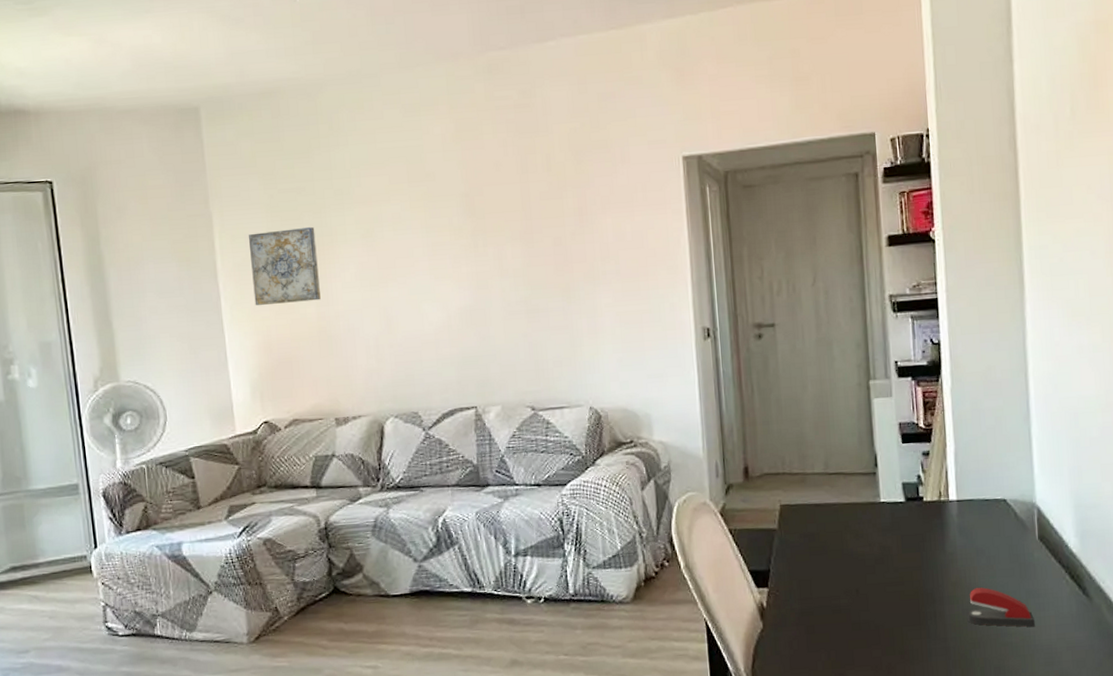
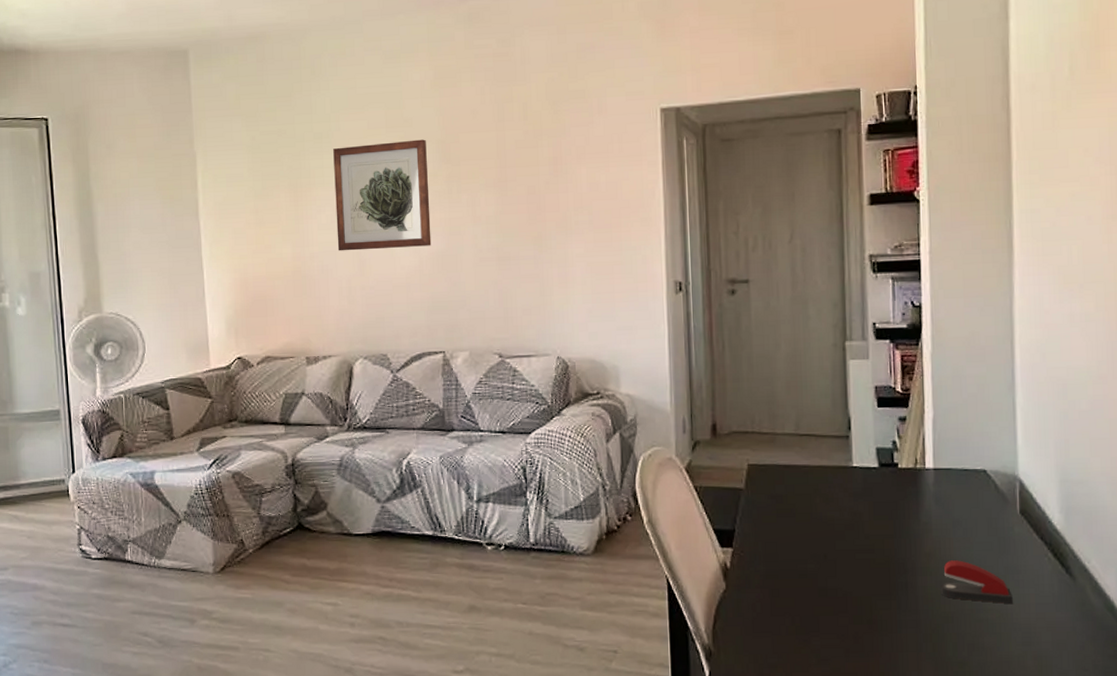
wall art: present [249,226,321,306] -> none [230,168,297,245]
wall art: none [355,193,459,309] -> present [333,139,432,251]

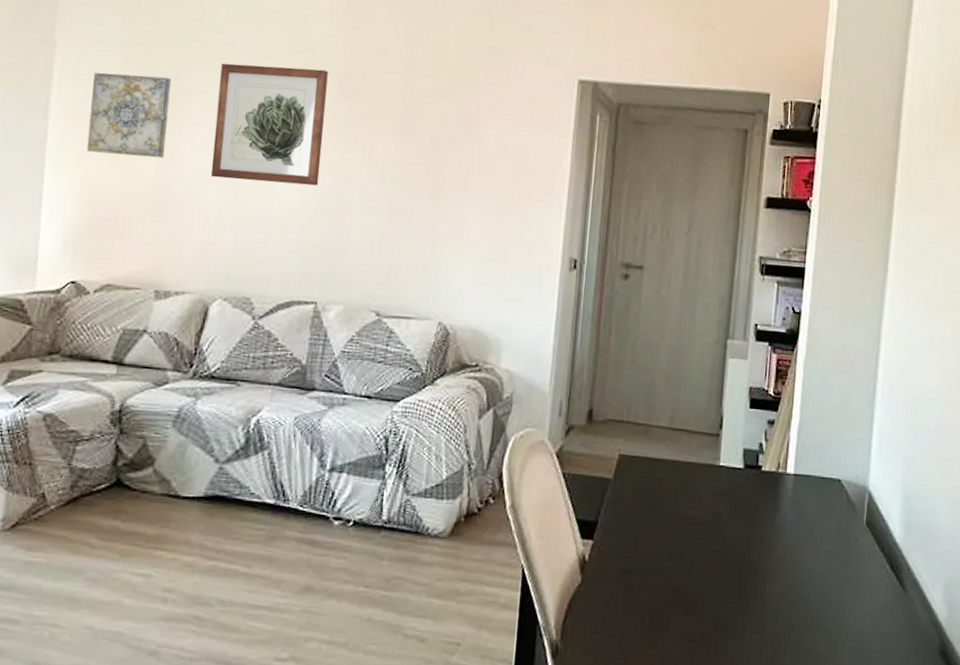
wall art: none [230,168,297,245] -> present [86,72,172,159]
stapler: present [940,560,1014,605] -> none [786,566,851,614]

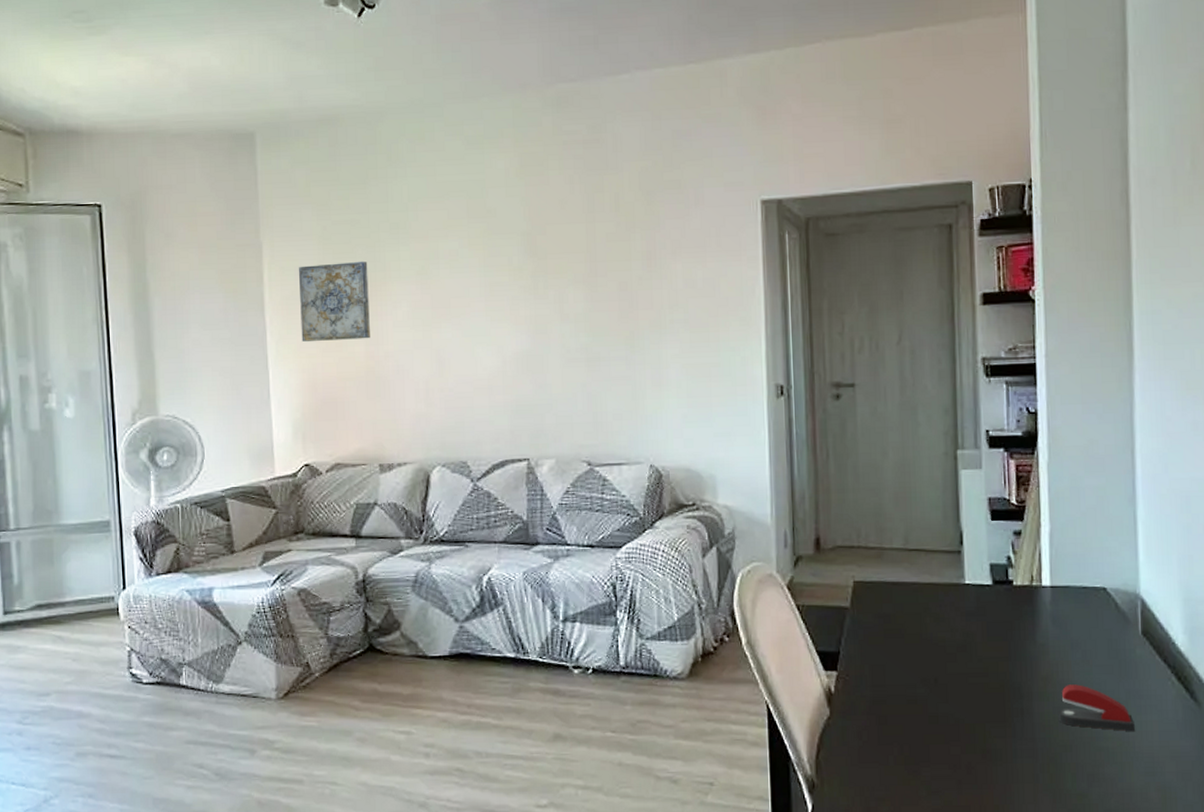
wall art: present [210,63,328,186] -> none [410,231,516,350]
stapler: none [786,566,851,614] -> present [1058,684,1136,732]

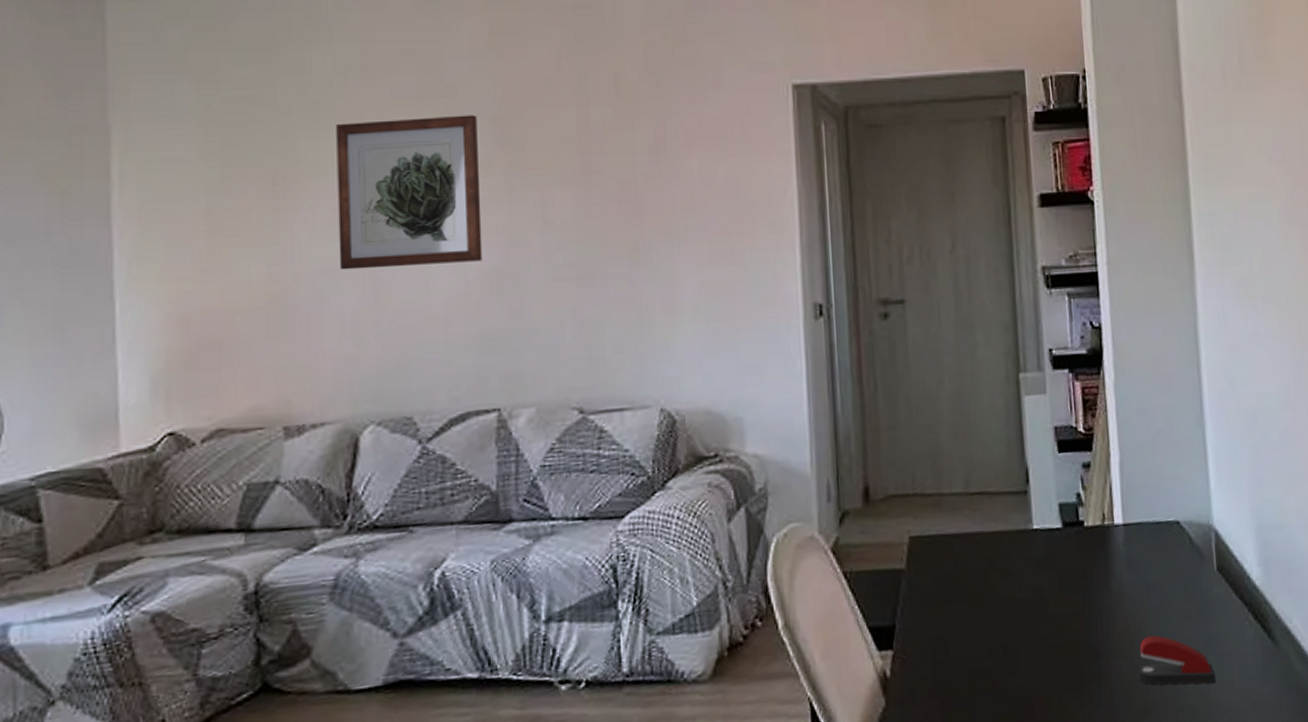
wall art: present [299,261,370,343] -> none [168,151,274,262]
wall art: none [410,231,516,350] -> present [336,115,483,270]

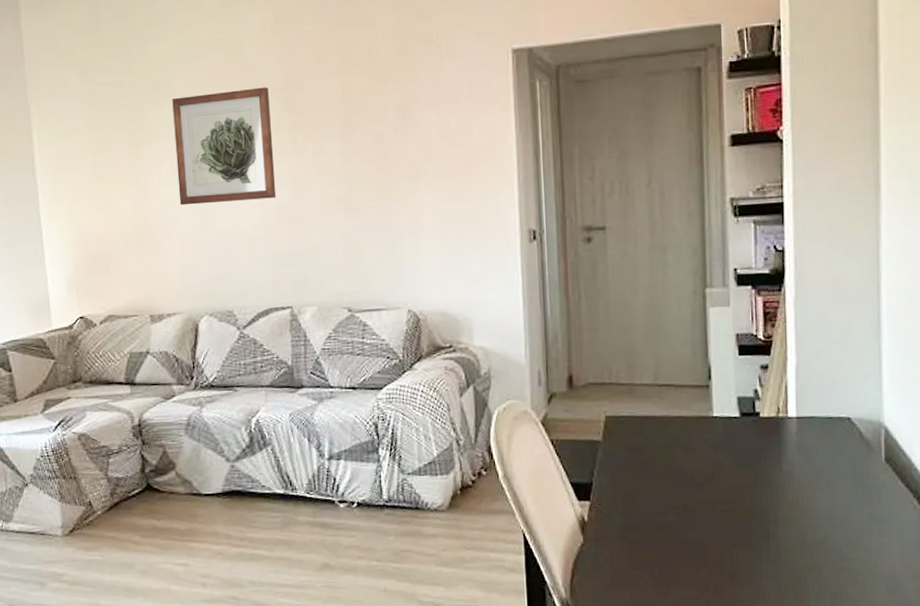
stapler: present [1137,635,1217,685] -> none [803,509,878,553]

